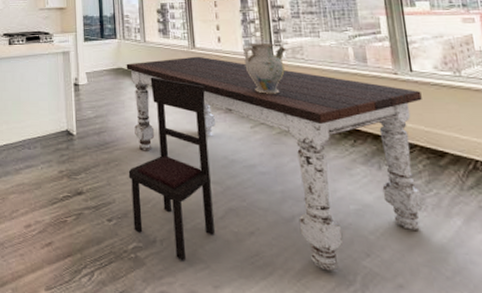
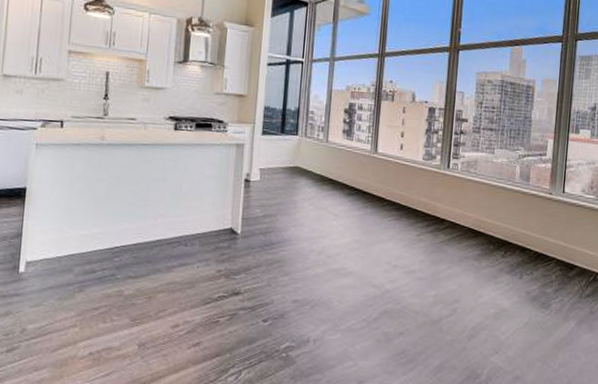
dining table: present [126,56,425,271] -> none [303,161,567,366]
chair: present [128,78,215,261] -> none [289,179,381,360]
ceramic jug: present [243,43,287,94] -> none [421,154,463,205]

